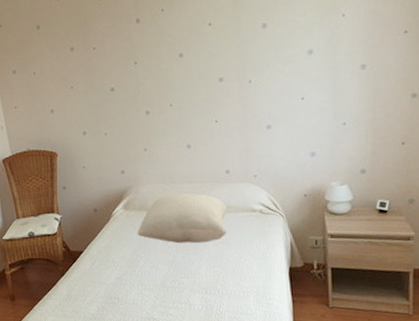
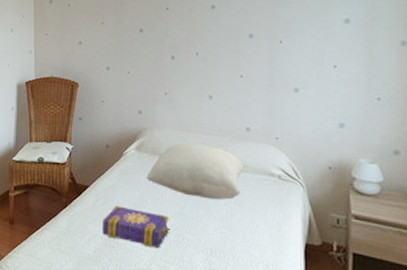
book: none [101,264,165,297] -> present [102,205,169,248]

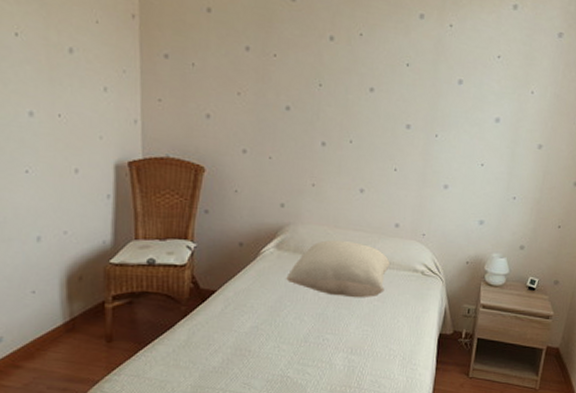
book: present [102,205,169,248] -> none [232,310,310,352]

